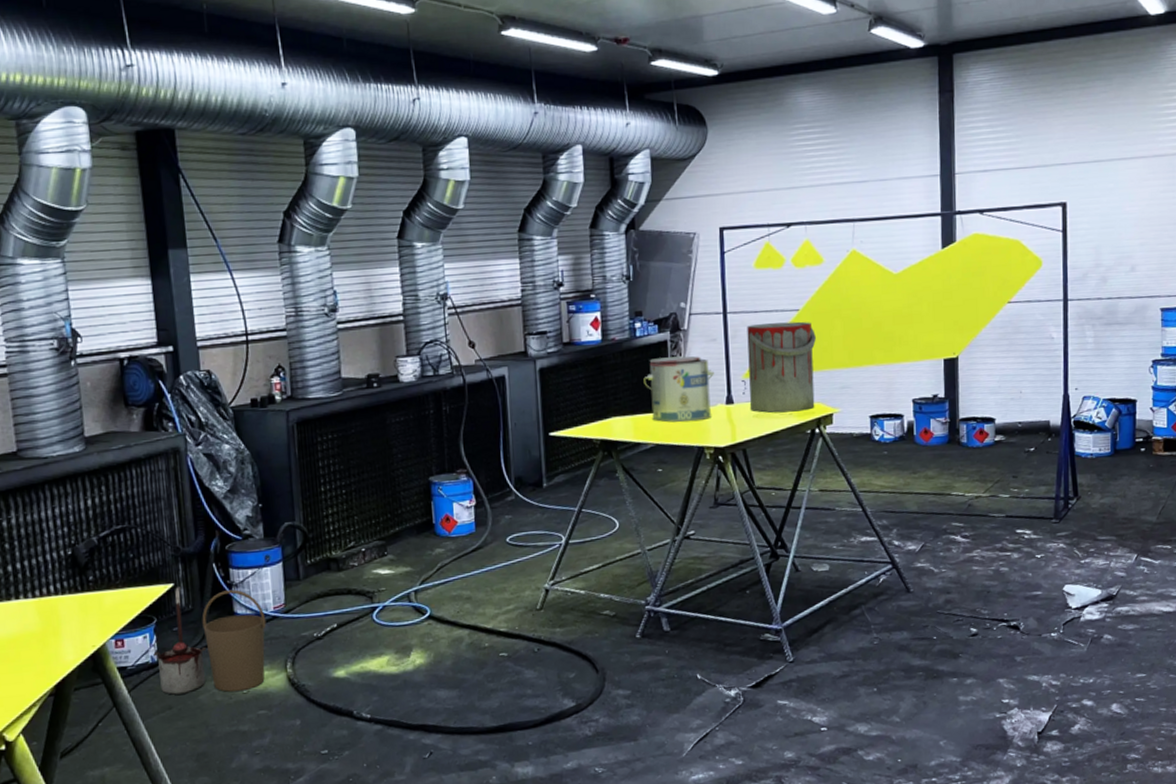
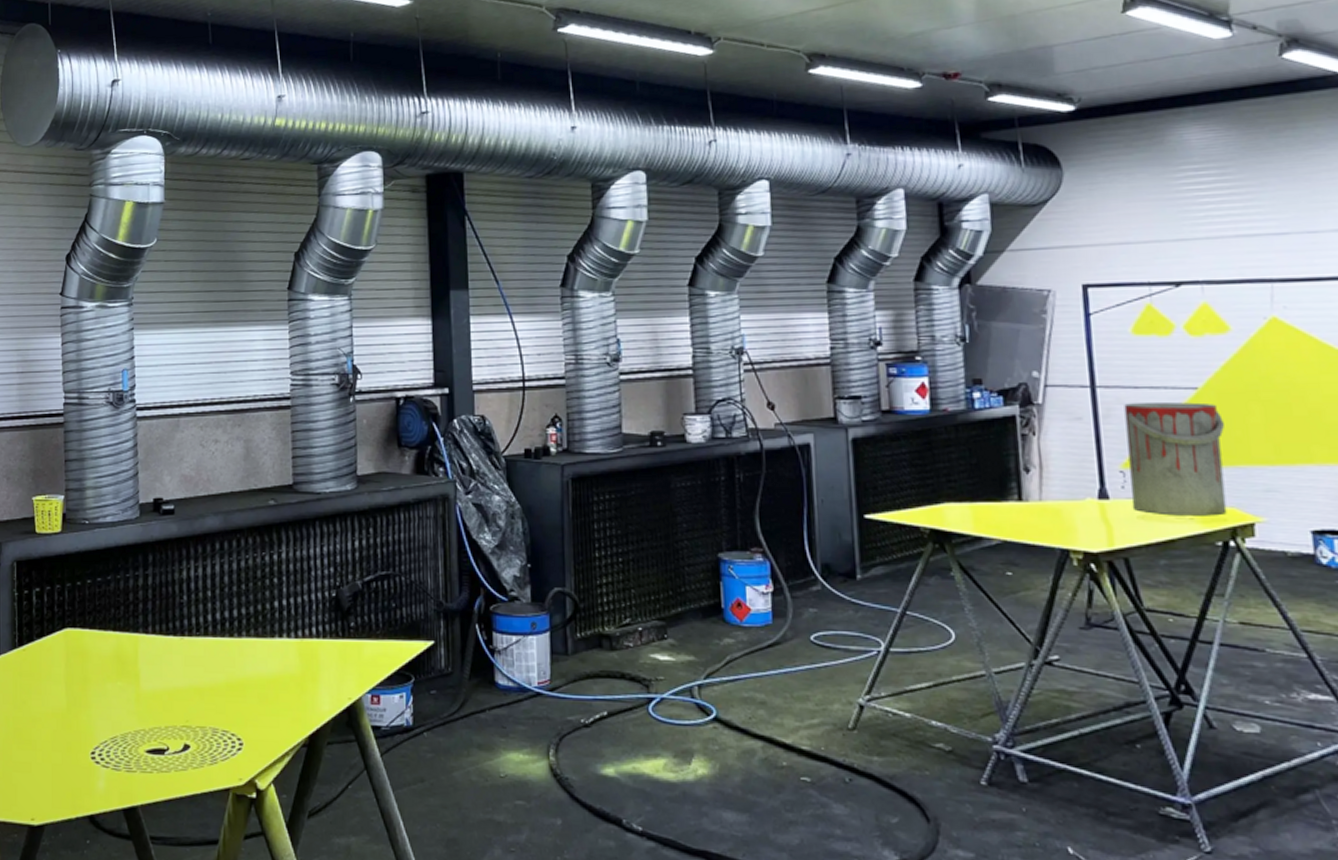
paint can: present [153,587,206,695] -> none [409,645,464,768]
bucket: present [202,589,267,692] -> none [461,656,529,774]
paint can: present [643,355,714,423] -> none [985,435,1081,517]

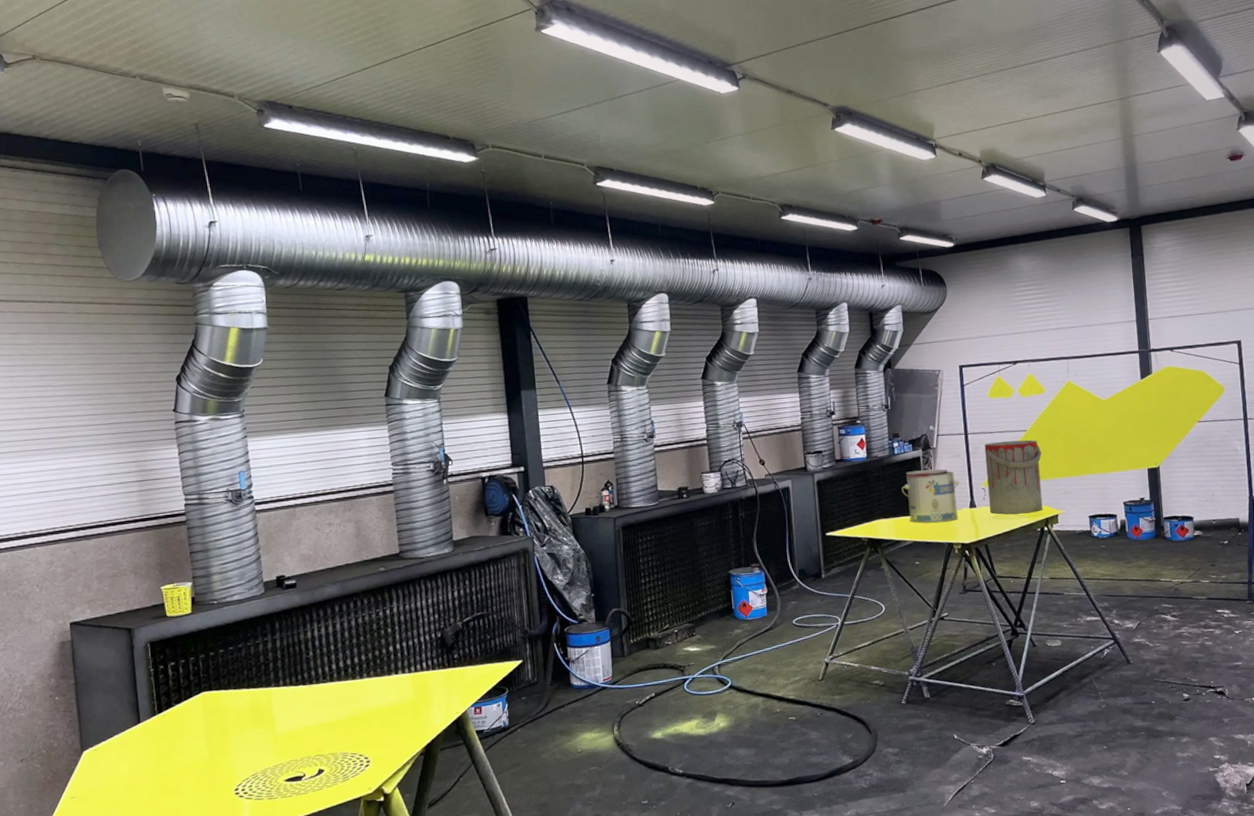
paint can: none [985,435,1081,517] -> present [902,469,959,524]

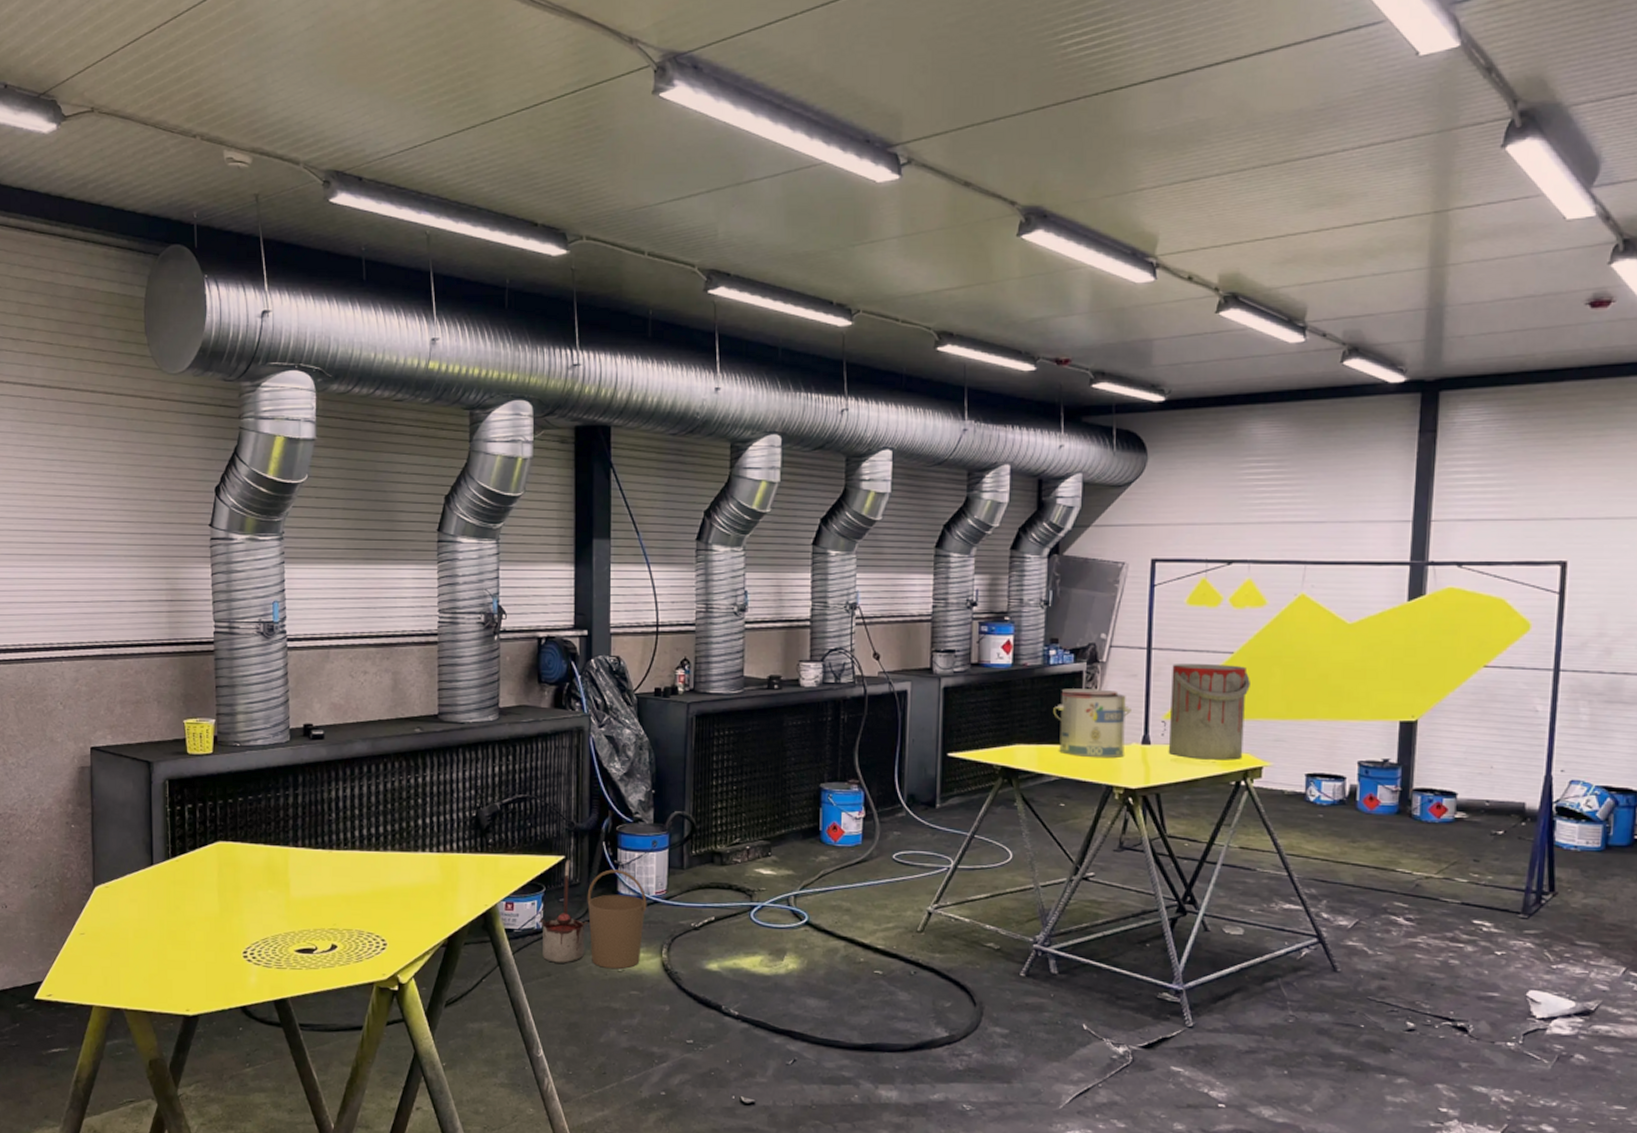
paint can: none [505,663,548,754] -> present [539,860,588,964]
bucket: none [545,665,597,751] -> present [587,869,647,969]

